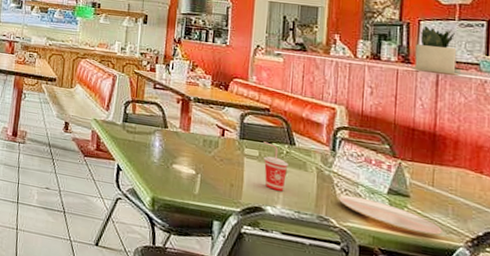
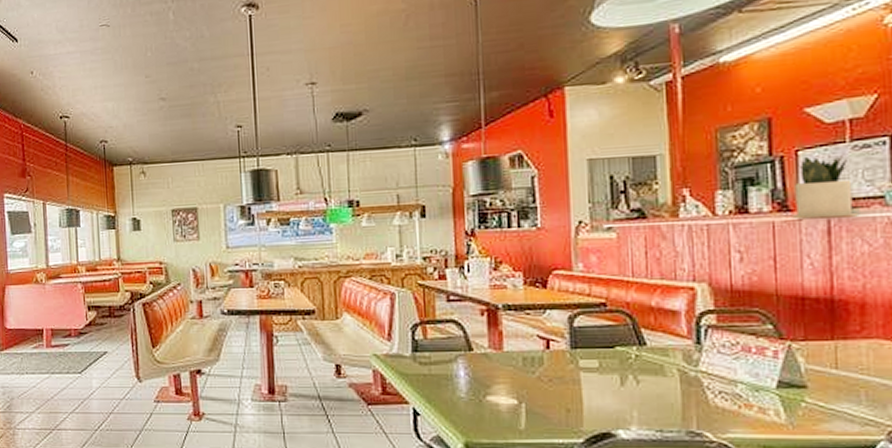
beverage cup: present [263,141,289,191] -> none [603,347,640,408]
plate: present [338,195,442,236] -> none [711,398,855,433]

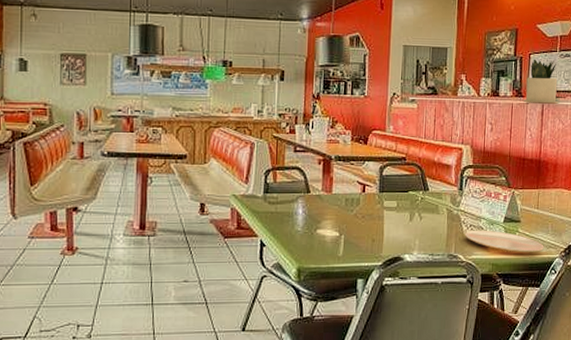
plate: none [711,398,855,433] -> present [464,230,544,253]

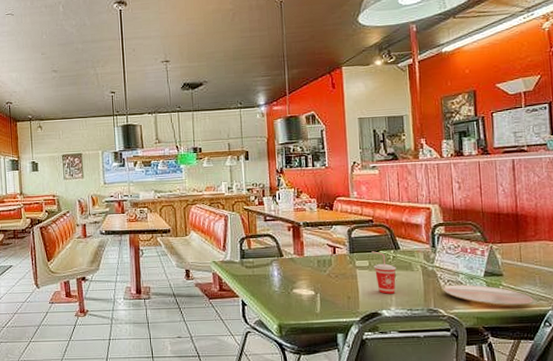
beverage cup: none [401,191,423,238] -> present [371,251,396,294]
planter: present [523,58,559,105] -> none [490,115,531,161]

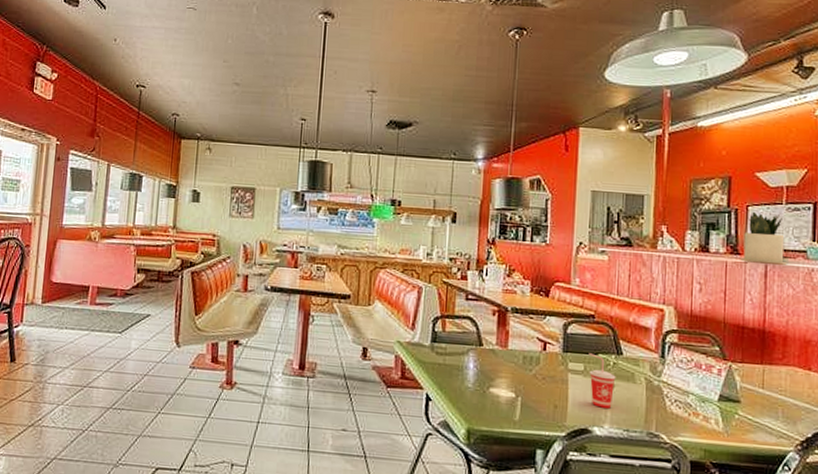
plate: present [443,284,533,306] -> none [668,406,773,442]
planter: none [490,115,531,161] -> present [740,211,787,266]

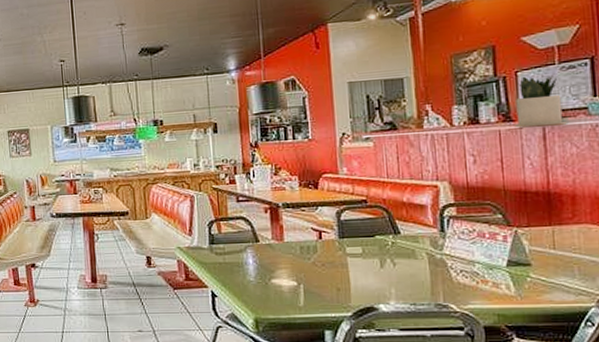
beverage cup: present [588,353,616,408] -> none [365,236,396,286]

